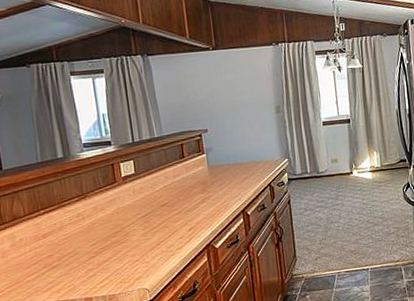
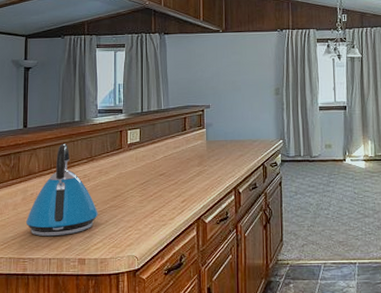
kettle: none [19,183,100,281] -> present [26,143,98,237]

